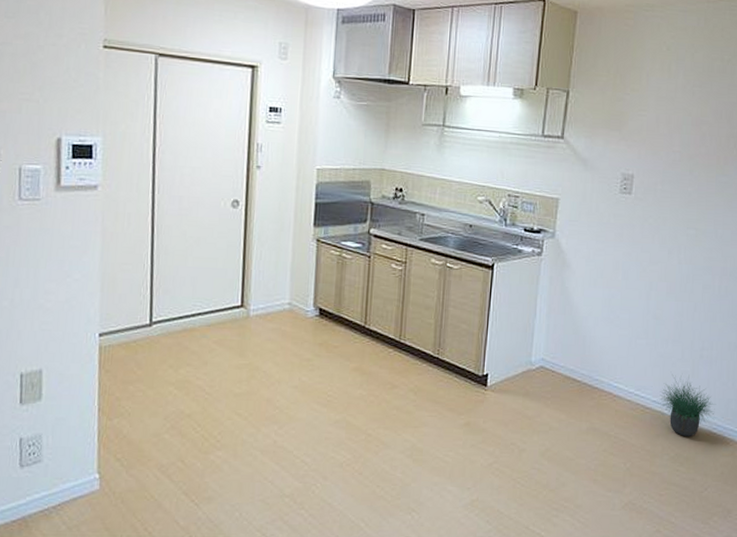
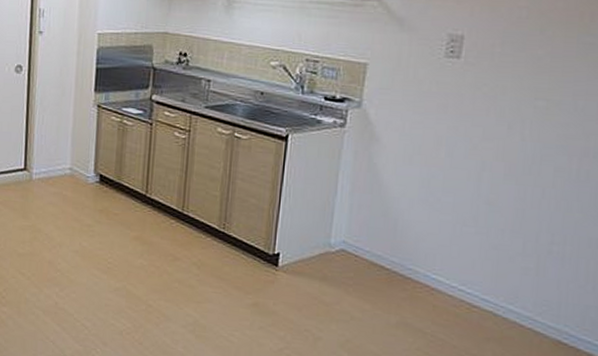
potted plant: present [654,375,714,436] -> none [484,271,566,345]

